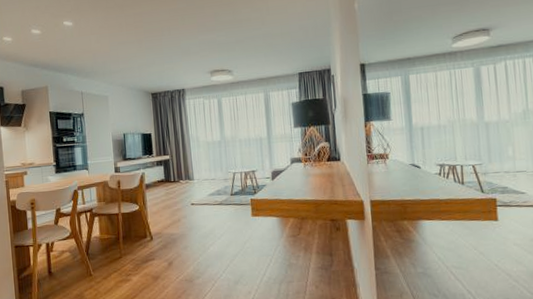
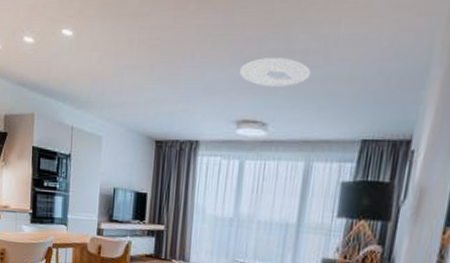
ceiling light: none [205,25,255,46] -> present [239,57,311,88]

